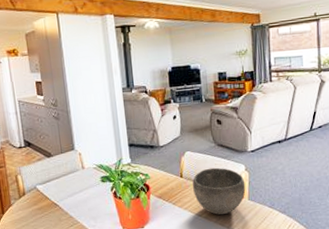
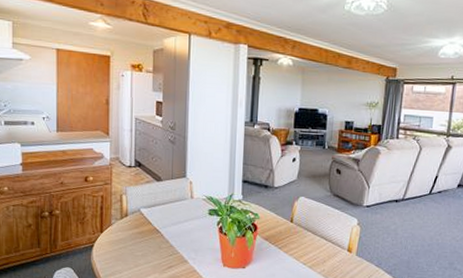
bowl: present [192,167,246,215] -> none [301,217,356,266]

